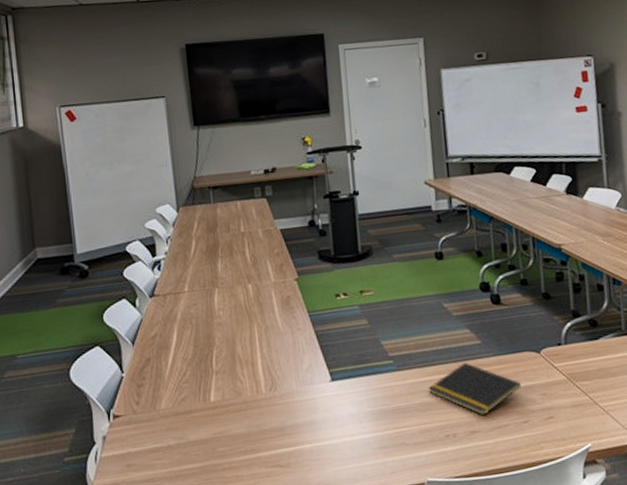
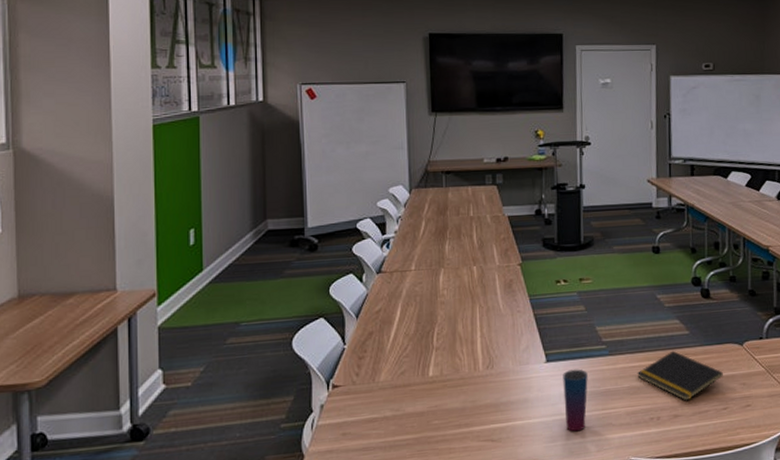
cup: none [349,386,378,454] -> present [563,369,588,432]

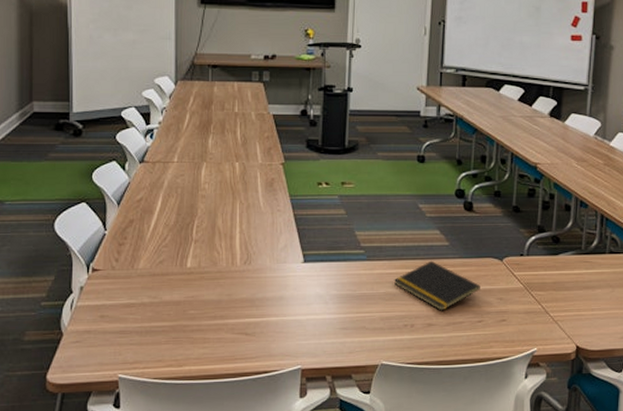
cup: present [563,369,588,432] -> none [319,271,344,332]

